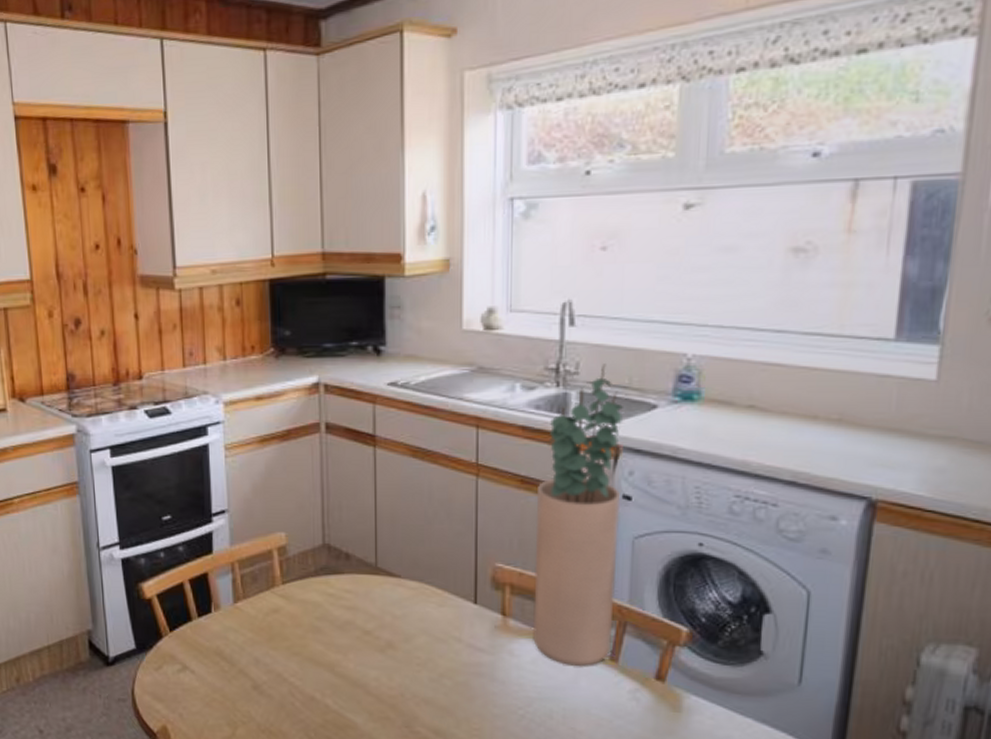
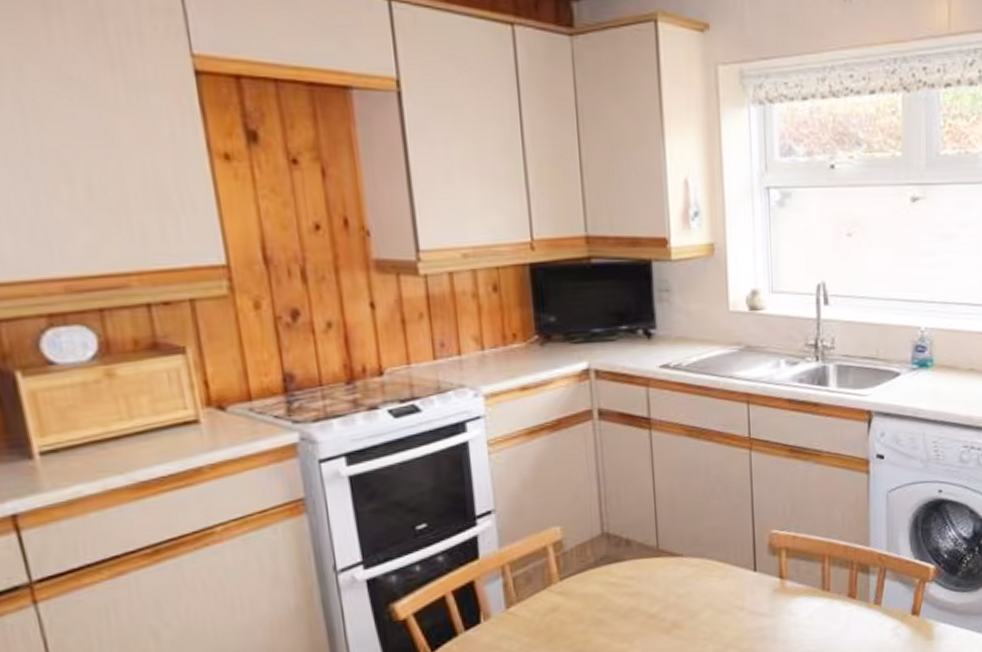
vase: present [533,363,625,667] -> none [805,338,876,616]

